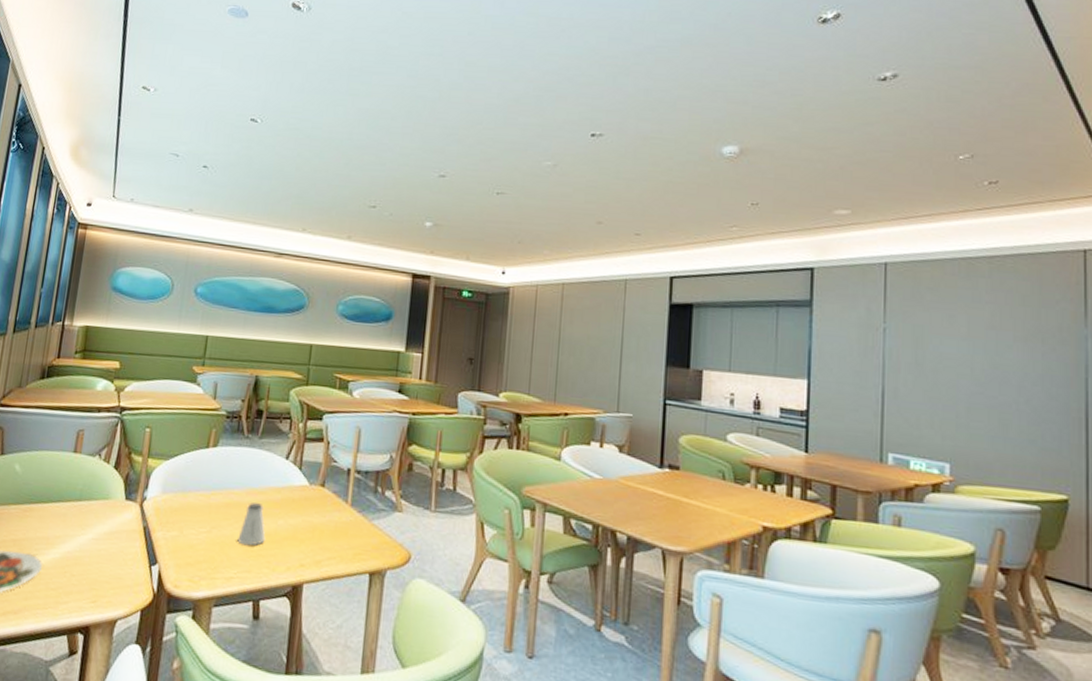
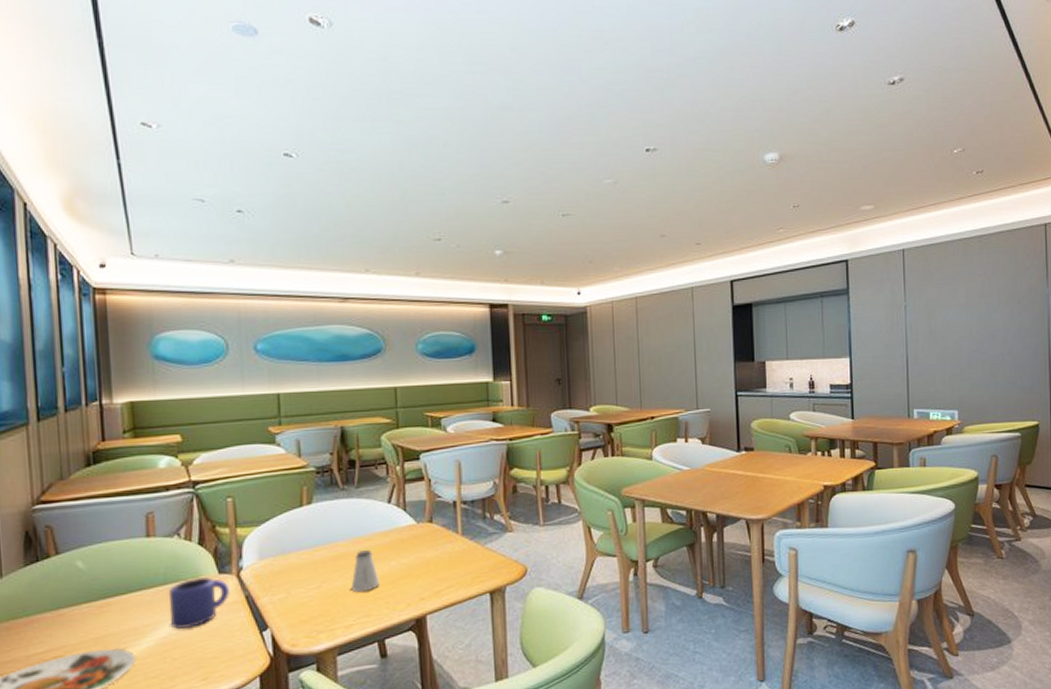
mug: none [77,499,132,549] -> present [169,576,229,630]

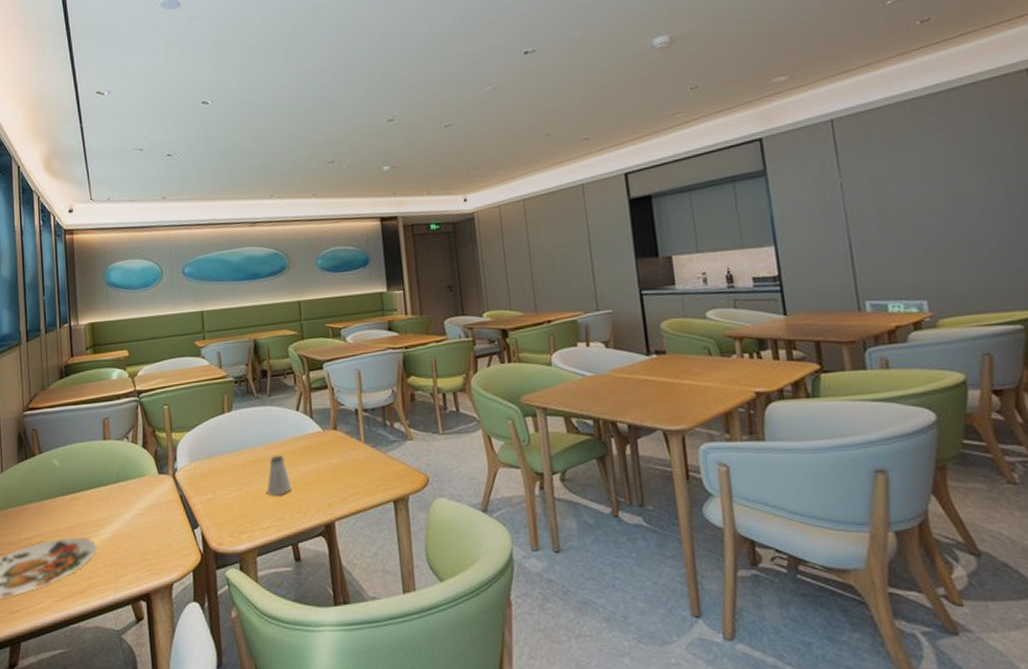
mug: present [169,576,229,630] -> none [121,476,167,524]

